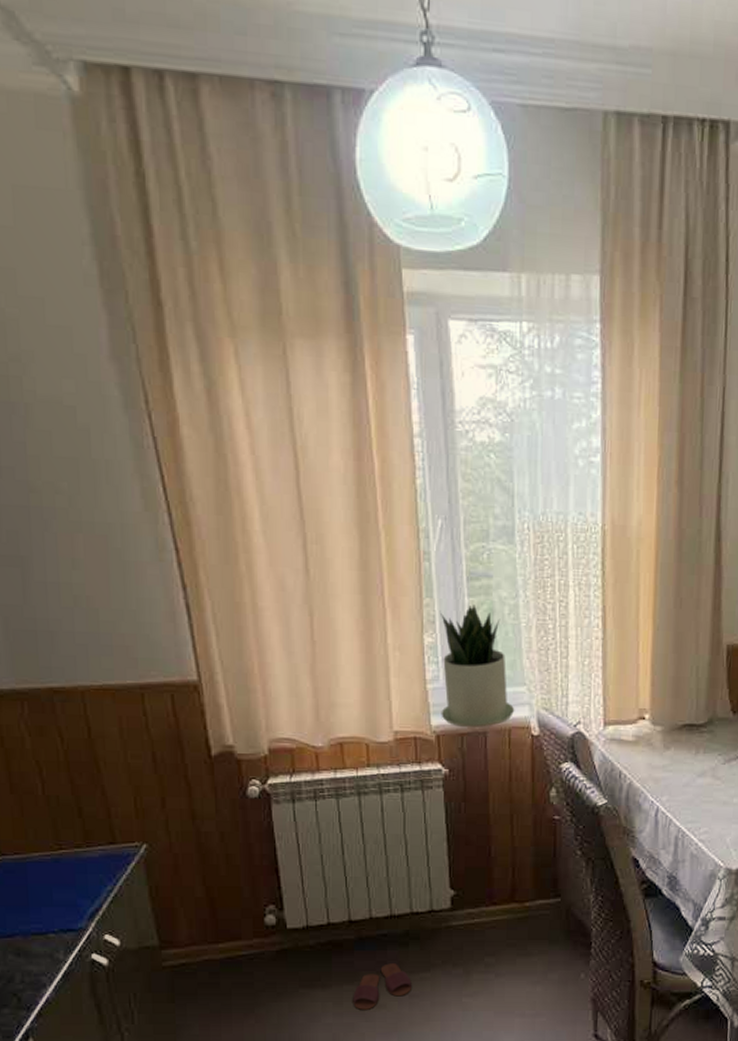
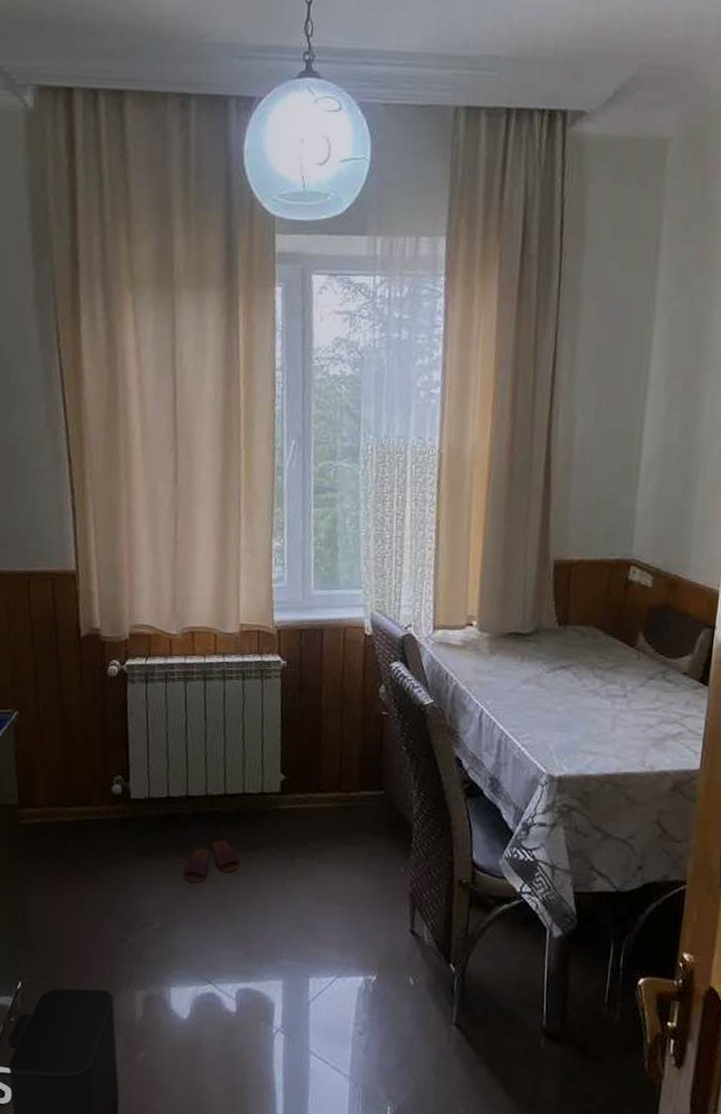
planter: present [441,604,515,729] -> none [283,514,351,626]

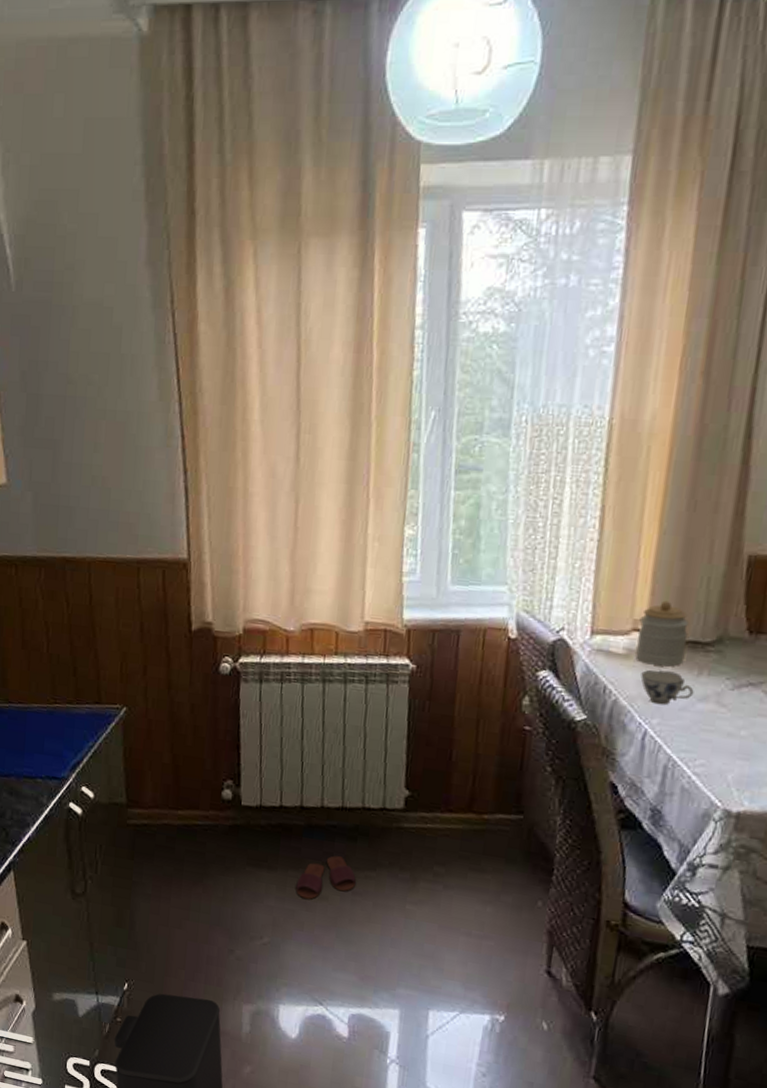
jar: none [470,599,512,655] -> present [635,600,690,667]
teacup: none [475,658,519,688] -> present [640,670,694,705]

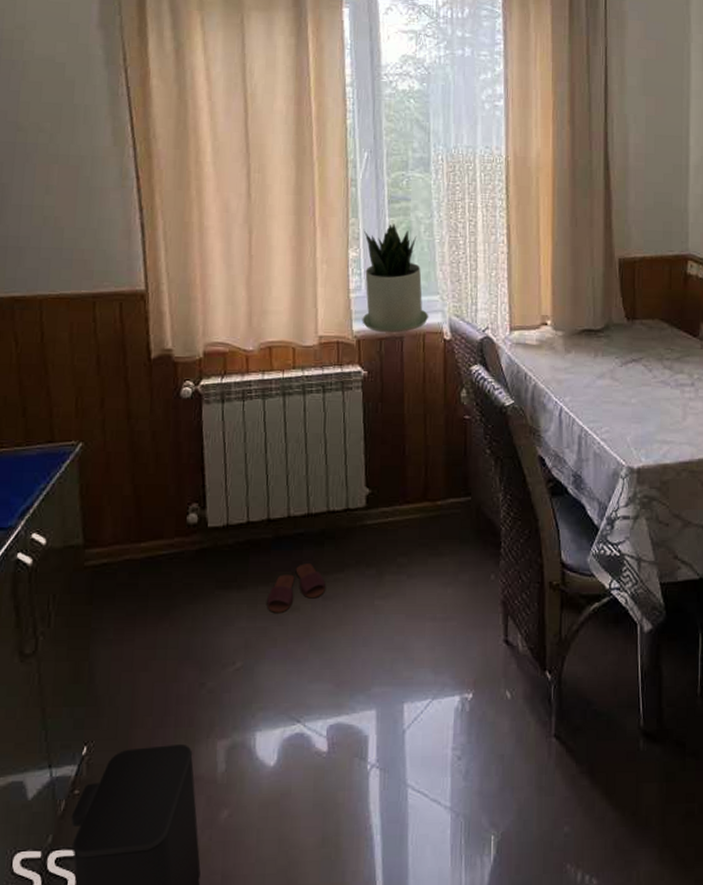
planter: none [414,498,493,626] -> present [362,223,429,334]
jar: present [635,600,690,667] -> none [546,298,584,352]
teacup: present [640,670,694,705] -> none [552,356,593,385]

